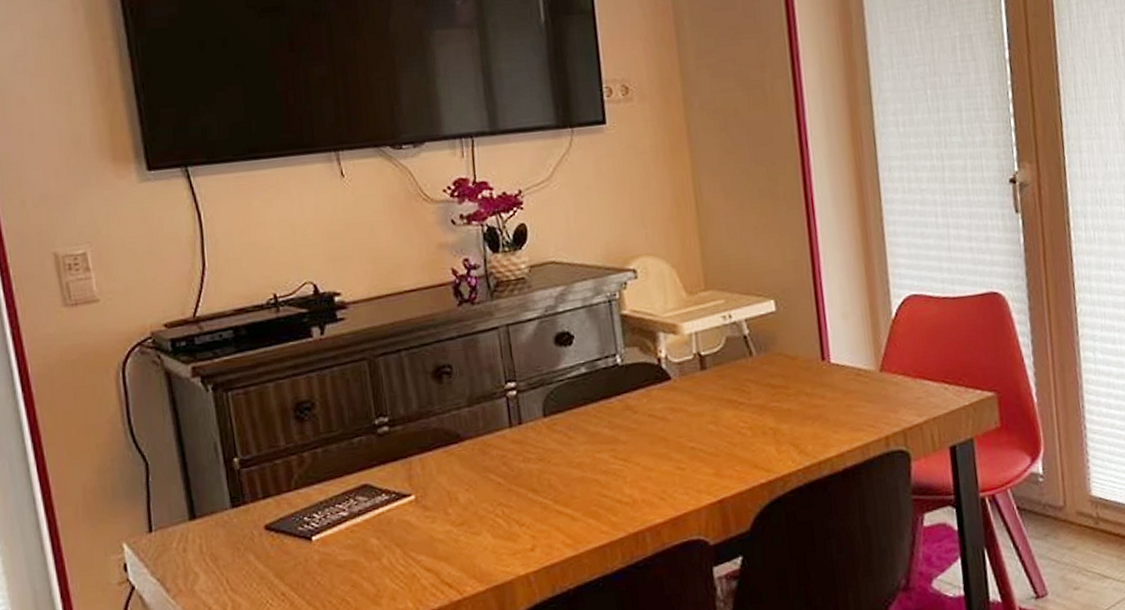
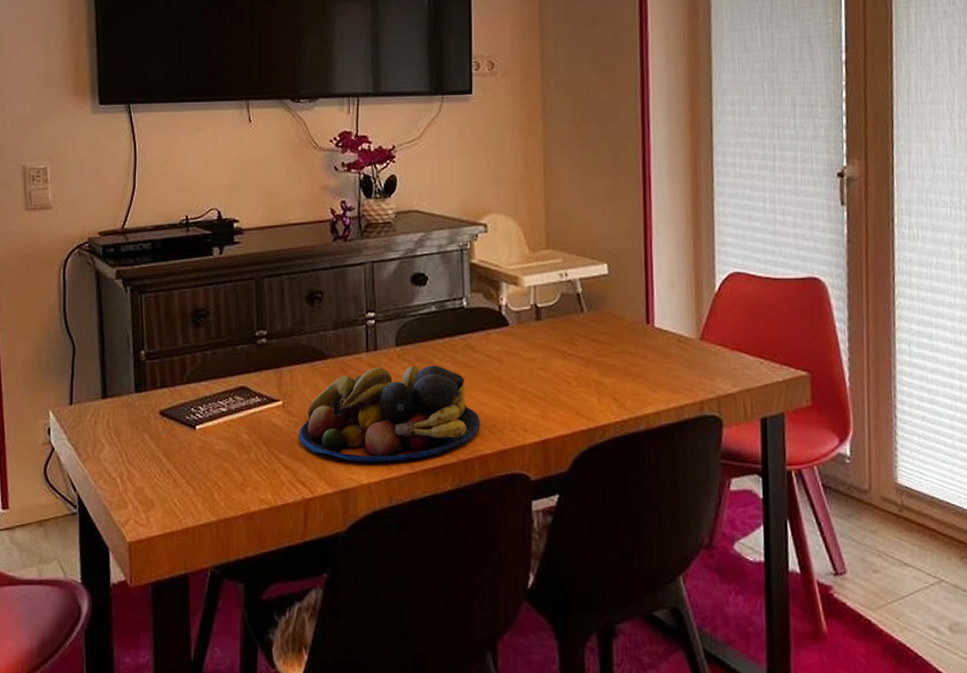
fruit bowl: none [438,432,649,553] -> present [299,365,480,463]

